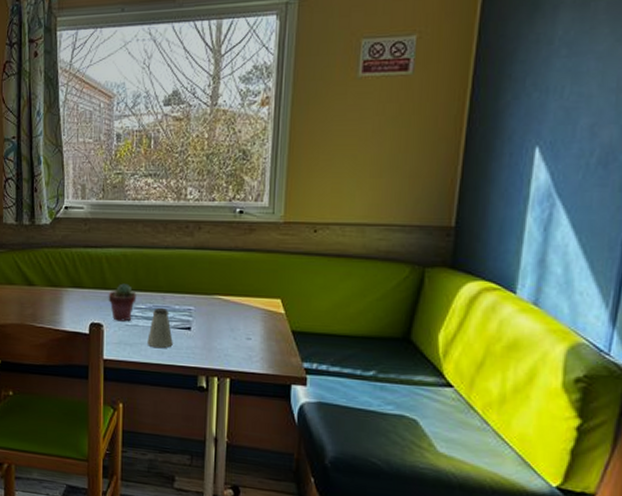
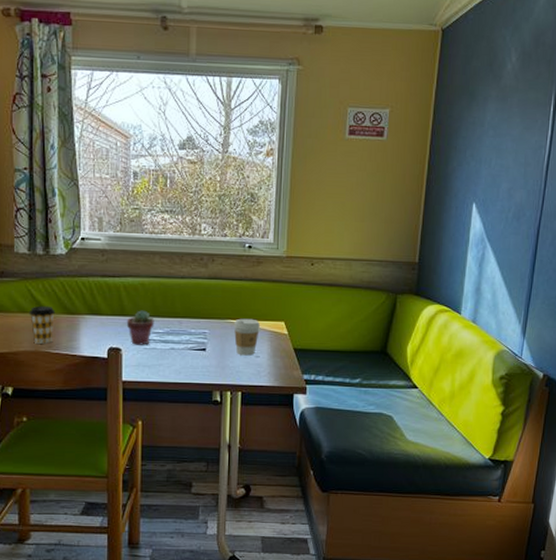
coffee cup: none [15,277,39,317] -> present [29,305,55,344]
saltshaker: present [147,307,173,349] -> none [165,331,189,369]
coffee cup: none [221,294,252,338] -> present [233,318,260,356]

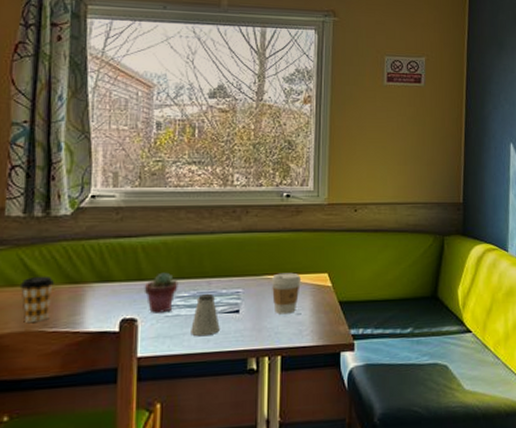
saltshaker: none [165,331,189,369] -> present [191,293,220,337]

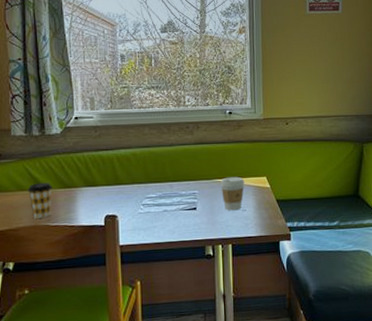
potted succulent: present [144,272,178,313] -> none [121,178,147,211]
saltshaker: present [191,293,220,337] -> none [159,194,182,229]

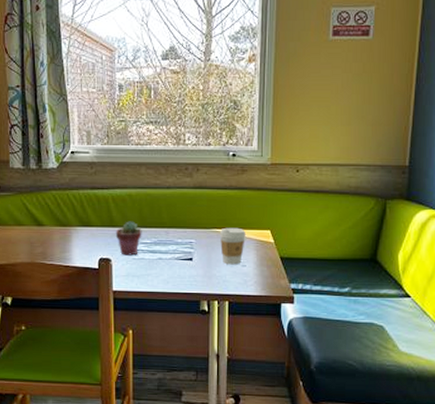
coffee cup: present [27,182,52,218] -> none [24,218,48,255]
potted succulent: none [121,178,147,211] -> present [115,221,142,256]

